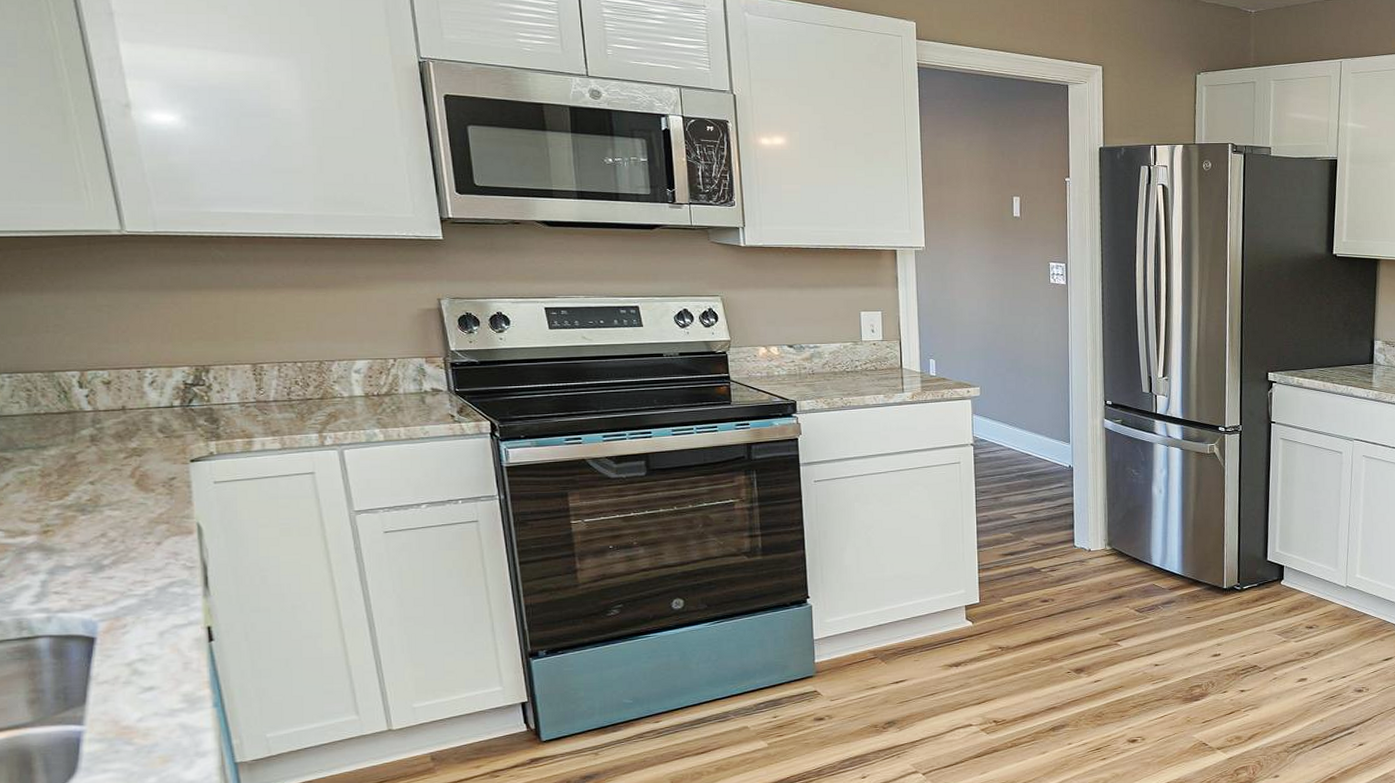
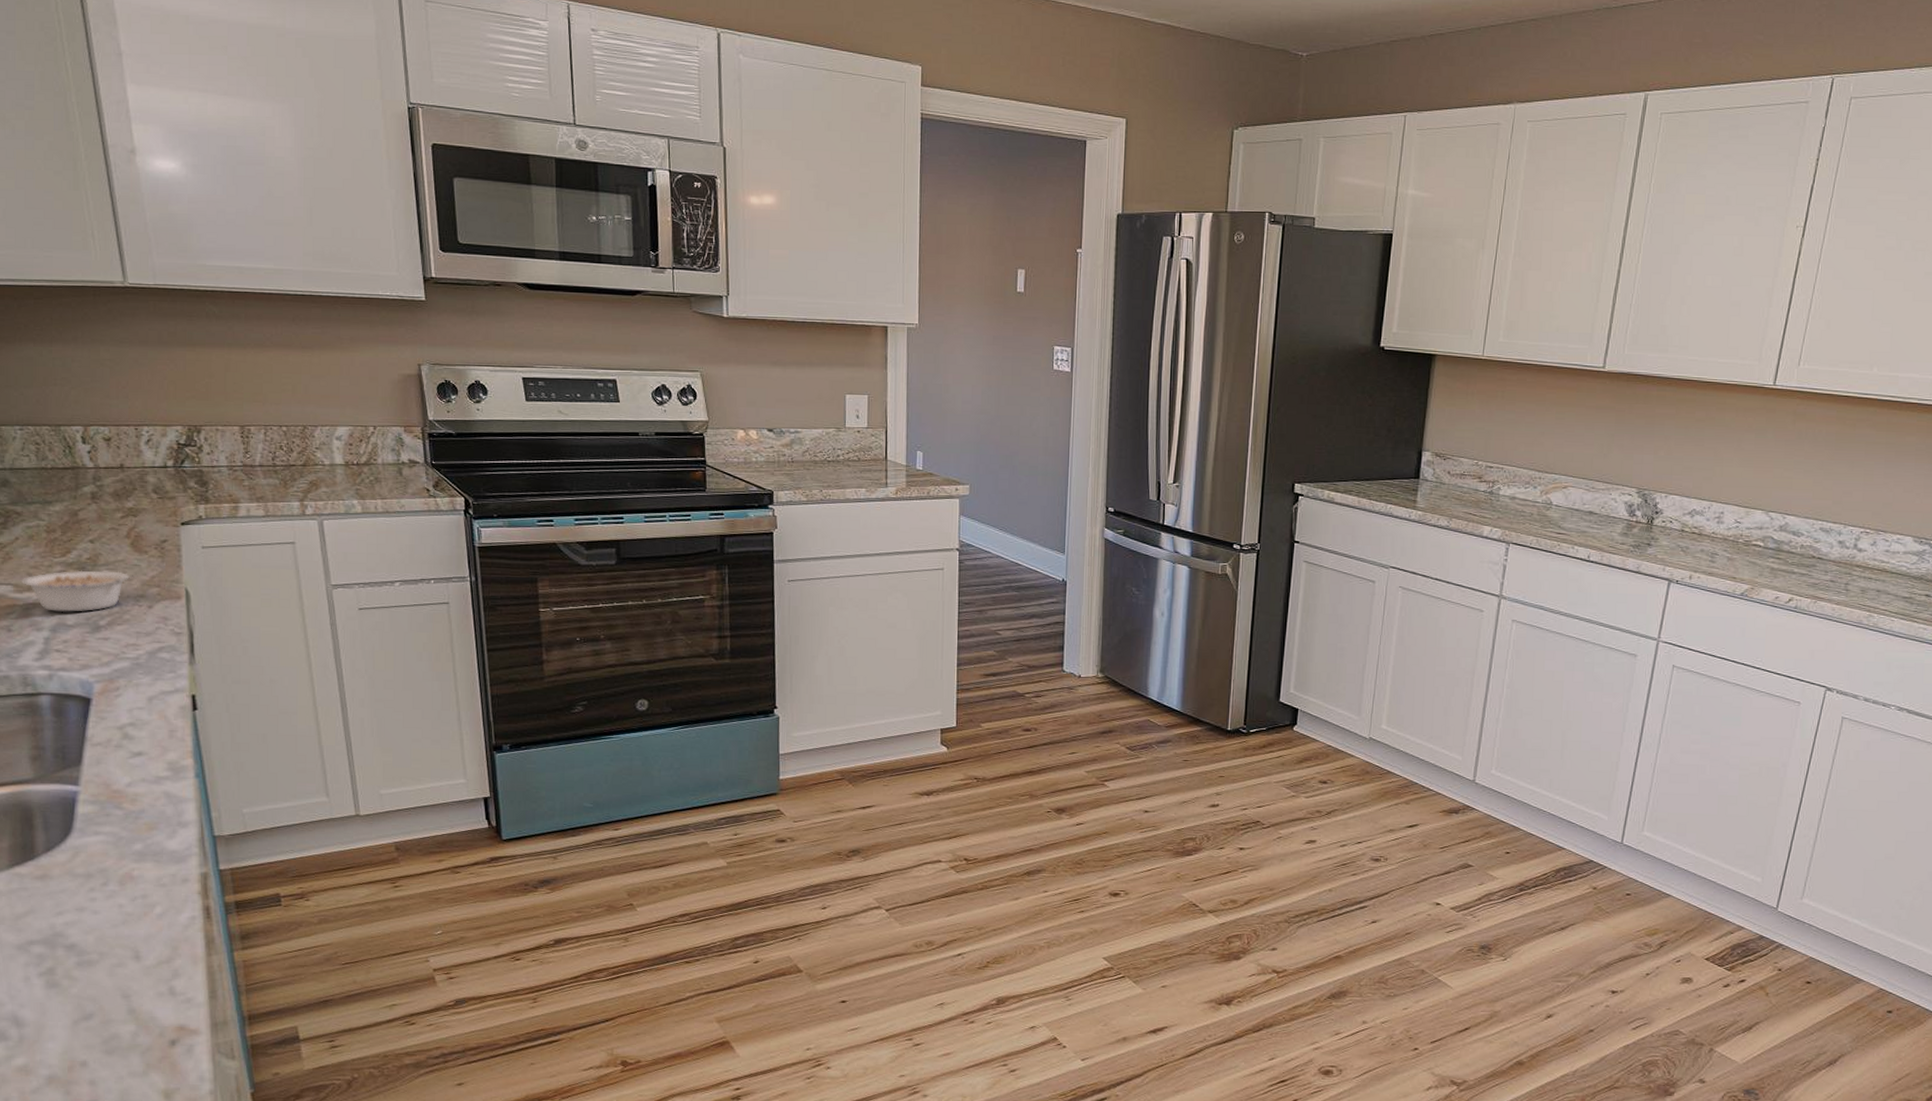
legume: none [14,511,144,554] -> present [22,570,138,612]

